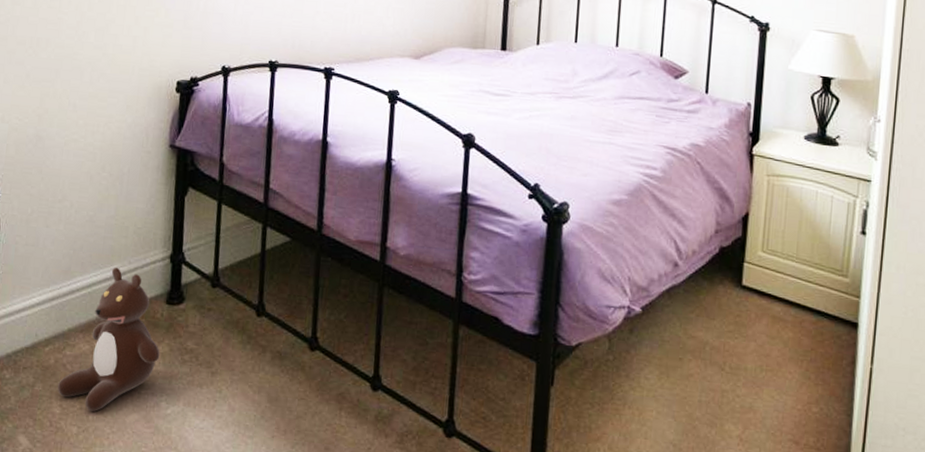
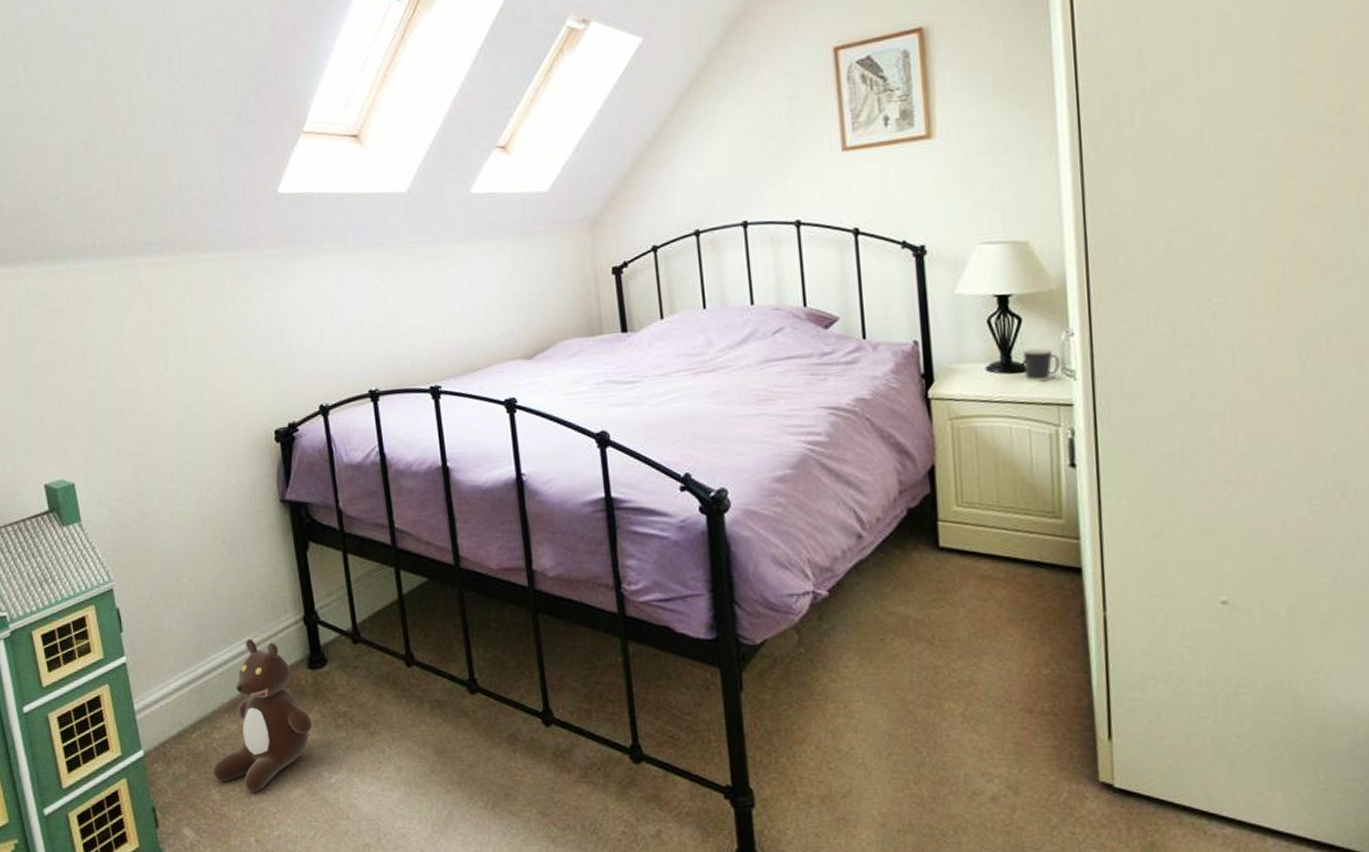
mug: none [834,127,866,157] -> present [1022,348,1061,382]

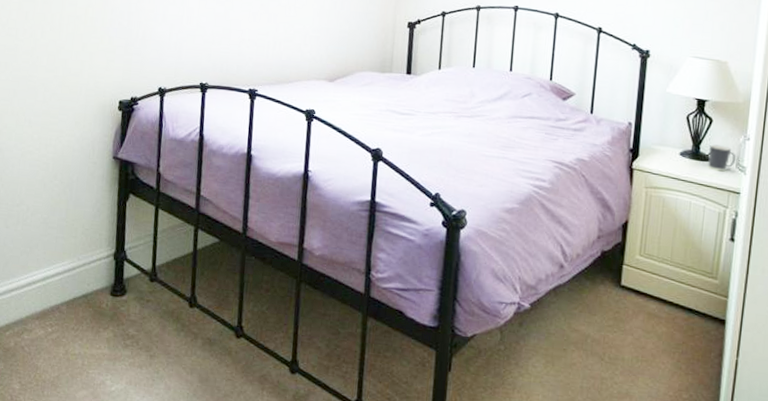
stuffed animal: present [212,638,313,792] -> none [16,263,106,388]

